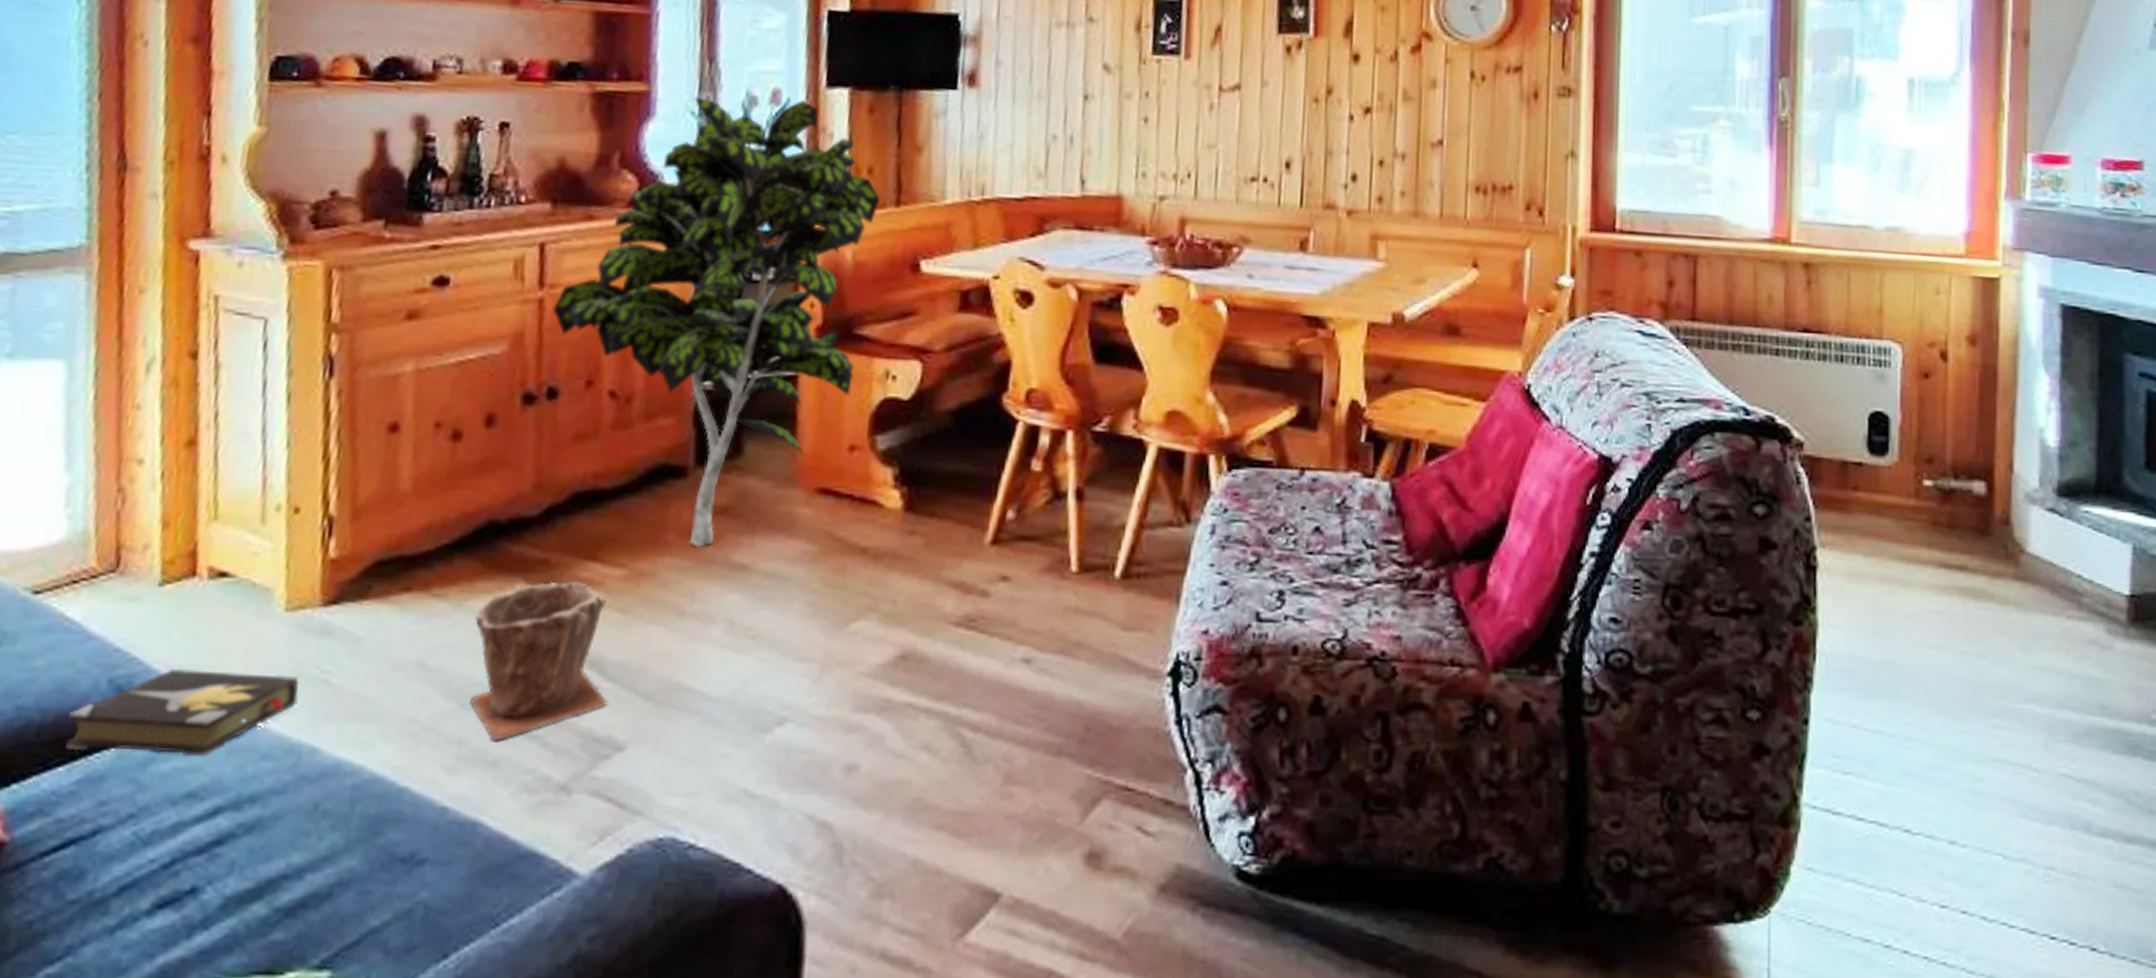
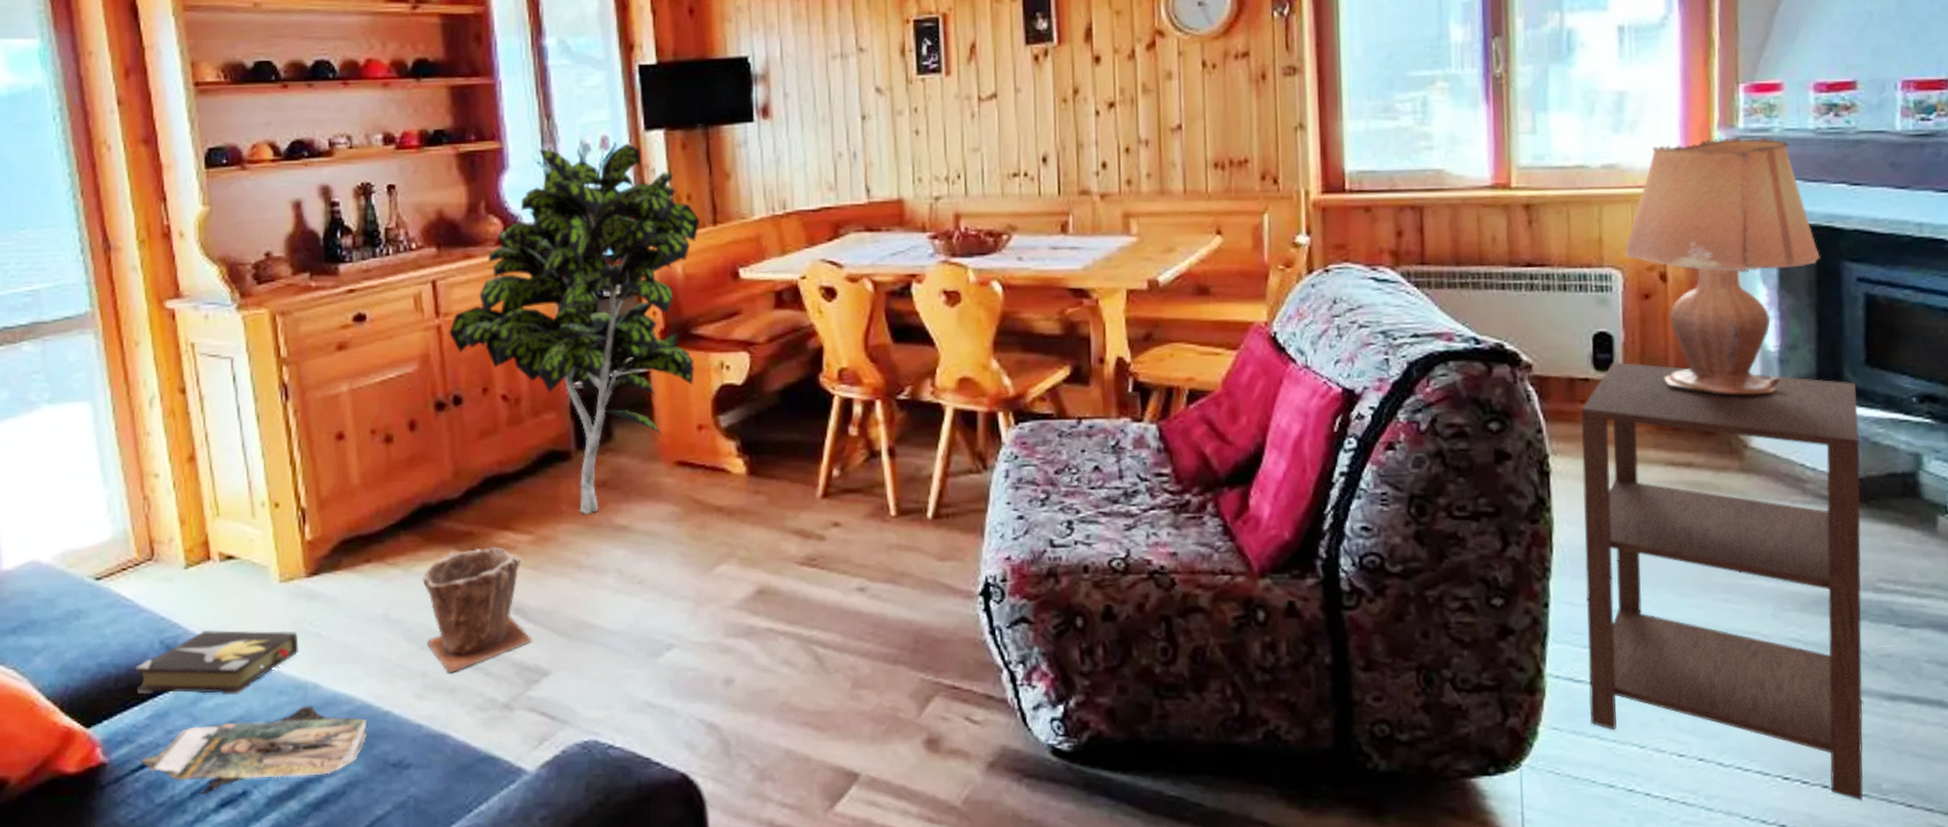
magazine: none [54,775,376,891] -> present [140,705,367,795]
side table: none [1847,446,2138,967] -> present [1580,362,1864,801]
lamp: none [1905,208,2103,493] -> present [1624,137,1820,394]

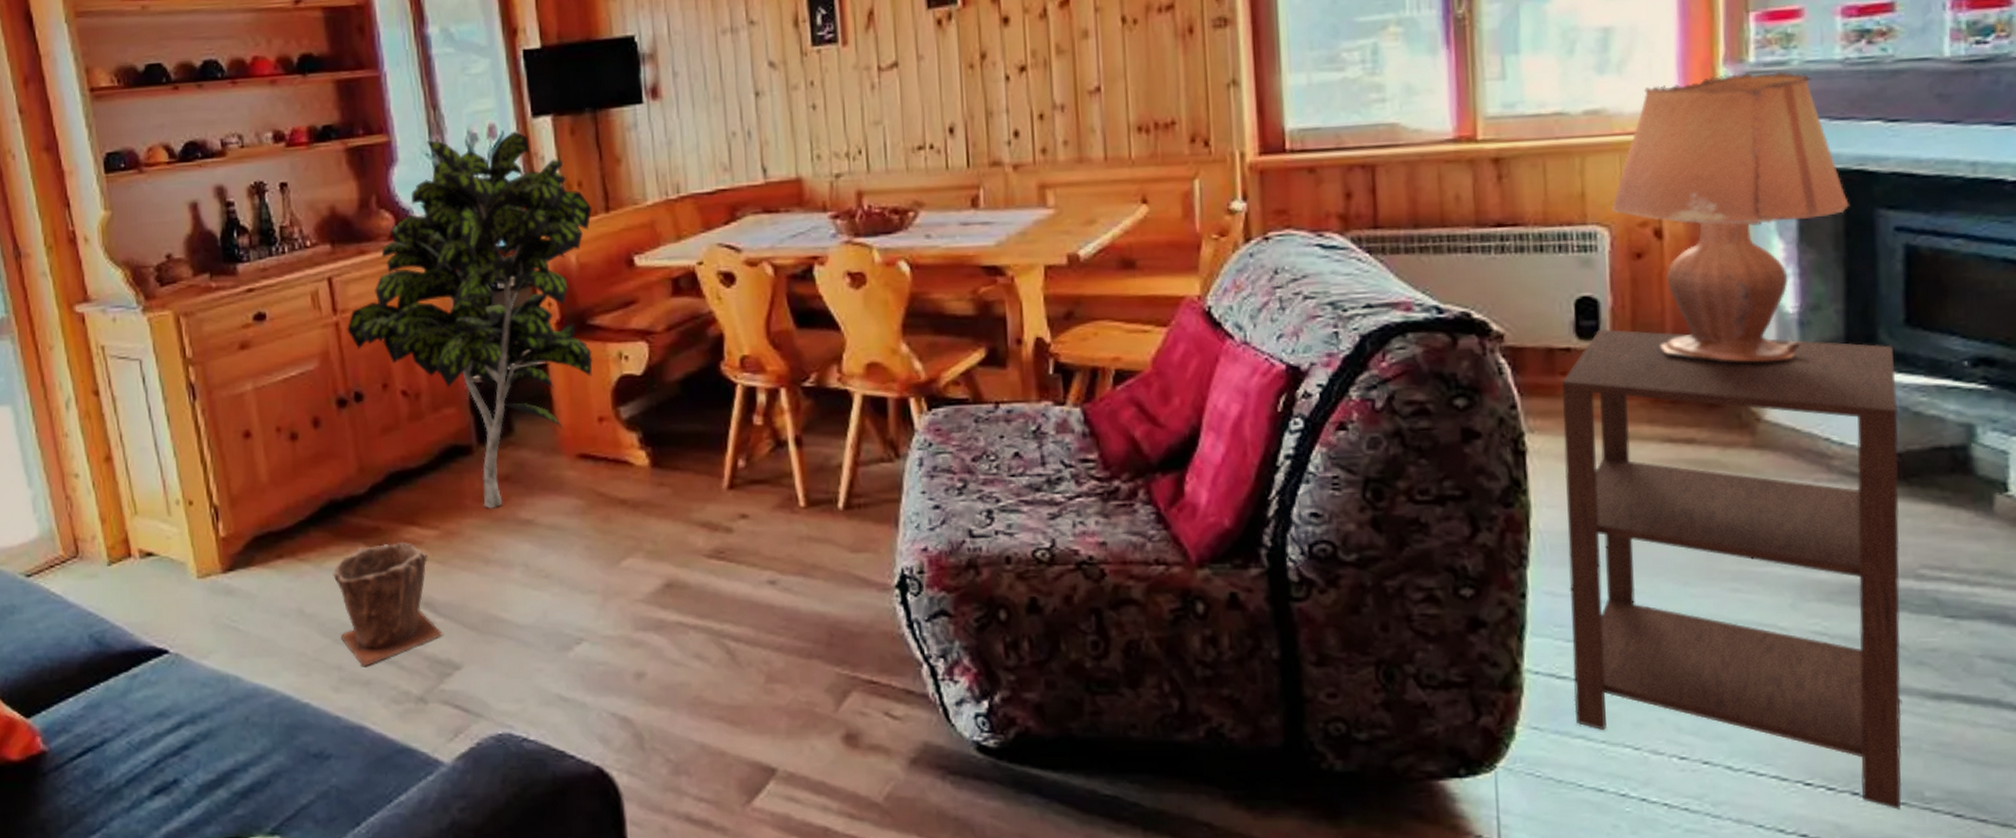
hardback book: present [136,629,299,696] -> none [68,624,219,688]
magazine: present [140,705,367,795] -> none [77,698,288,782]

